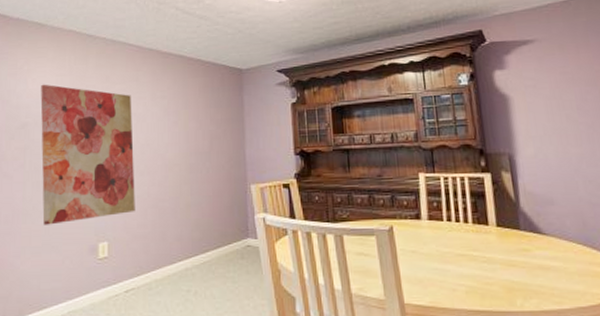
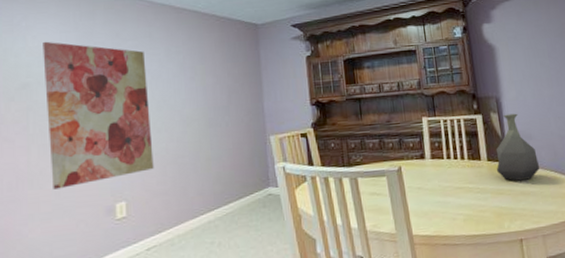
vase: none [507,173,564,252] -> present [495,113,540,181]

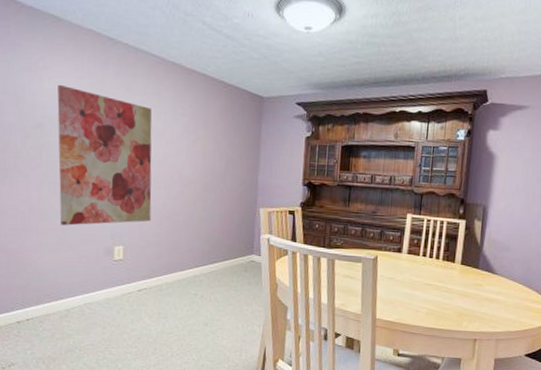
vase: present [495,113,540,181] -> none [467,223,510,288]

